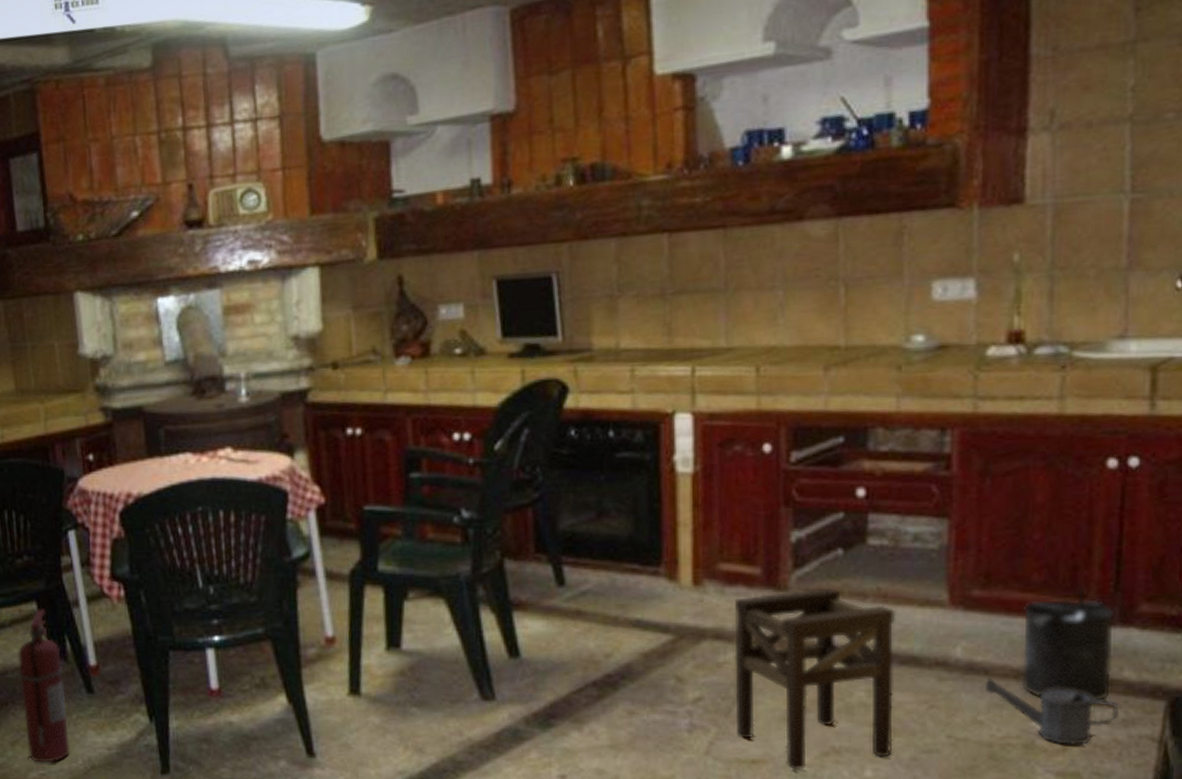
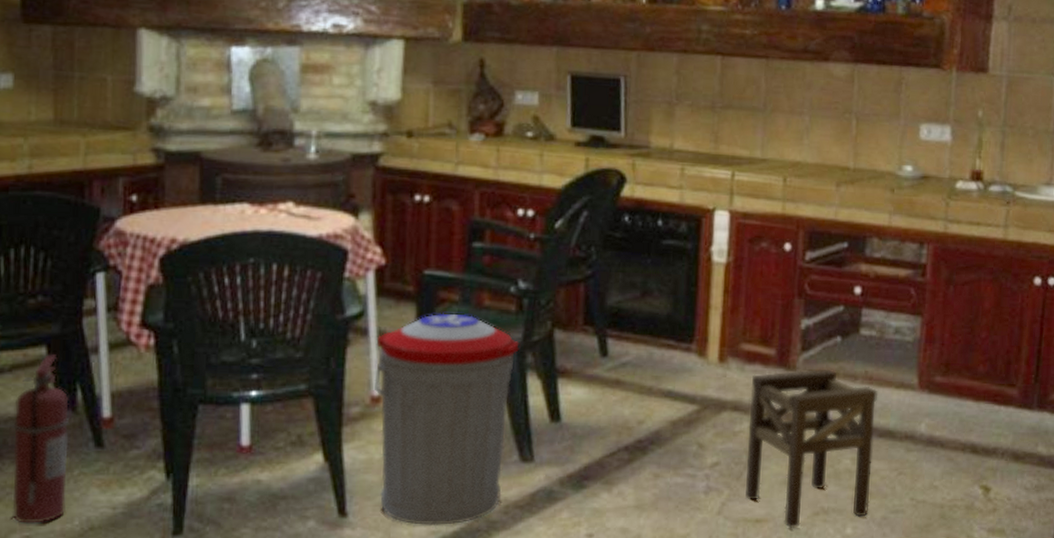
trash can: none [324,549,469,767] -> present [375,313,520,526]
watering can: present [984,677,1120,745] -> none [940,449,1034,506]
bucket: present [1021,587,1115,701] -> none [967,378,1035,471]

